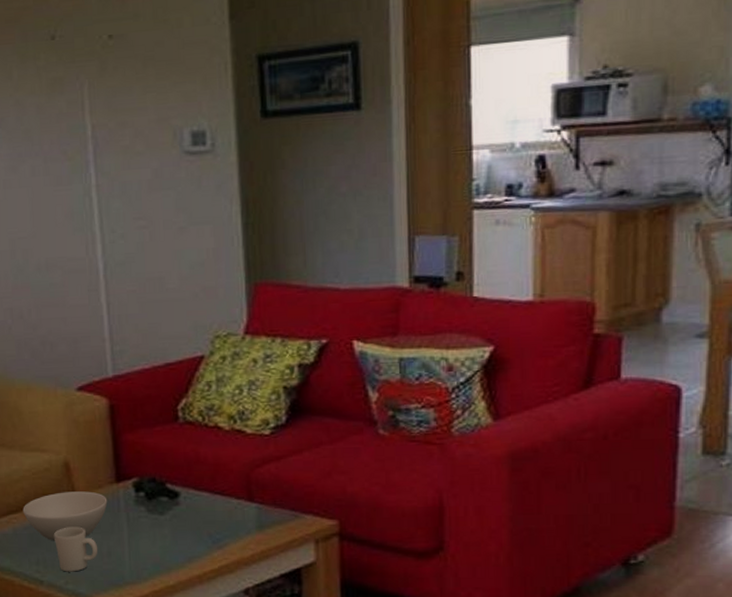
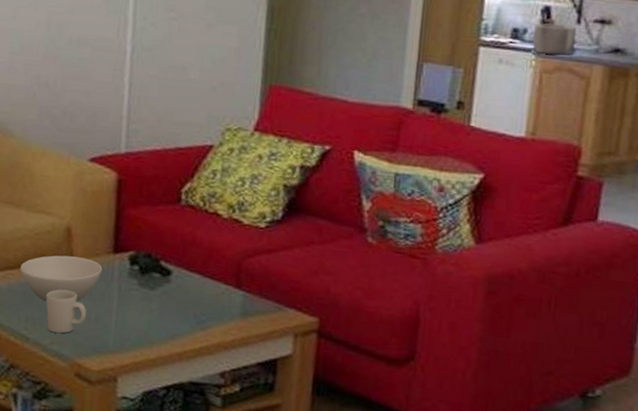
toaster: none [529,172,578,209] -> present [532,23,578,57]

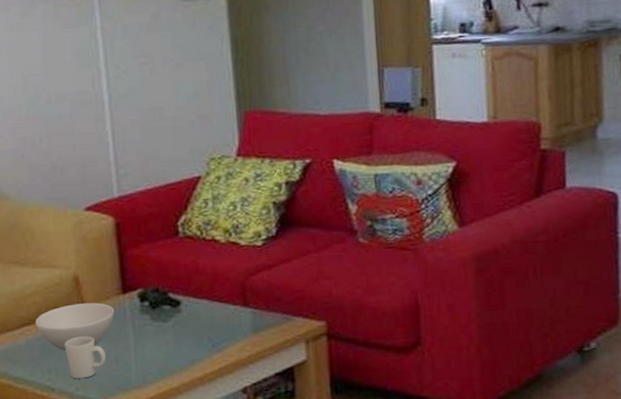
toaster: present [532,23,578,57] -> none [480,12,521,44]

